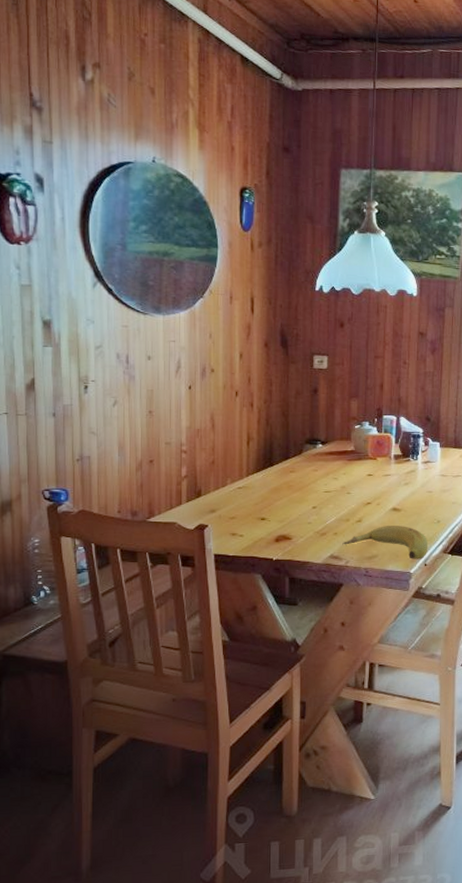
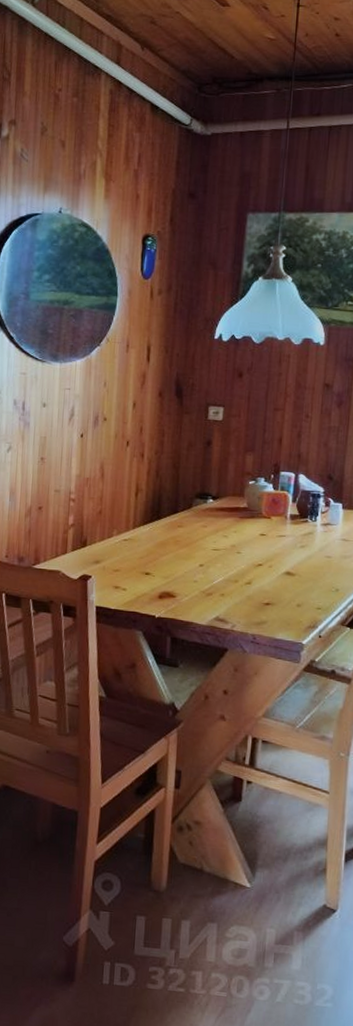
banana: present [342,525,429,559] -> none [229,589,325,630]

